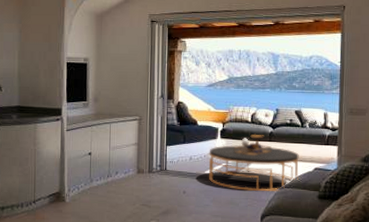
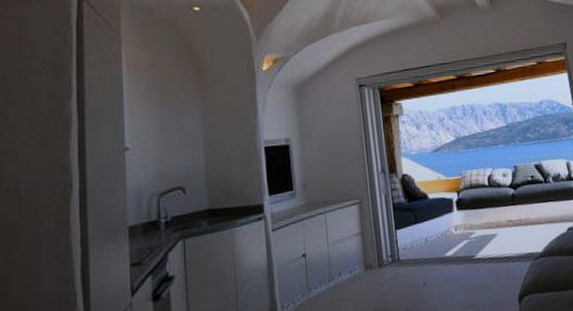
coffee table: present [208,134,299,192] -> none [446,198,552,270]

